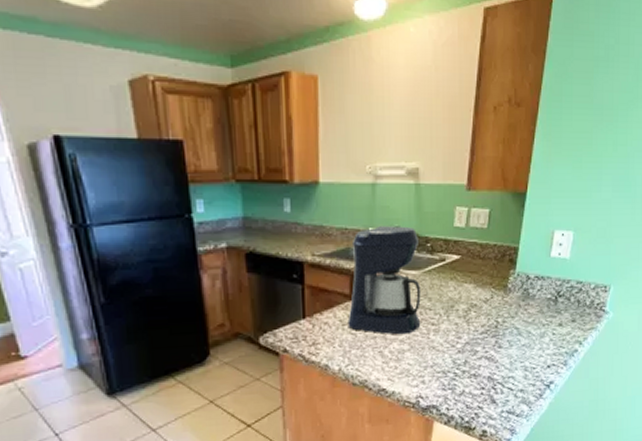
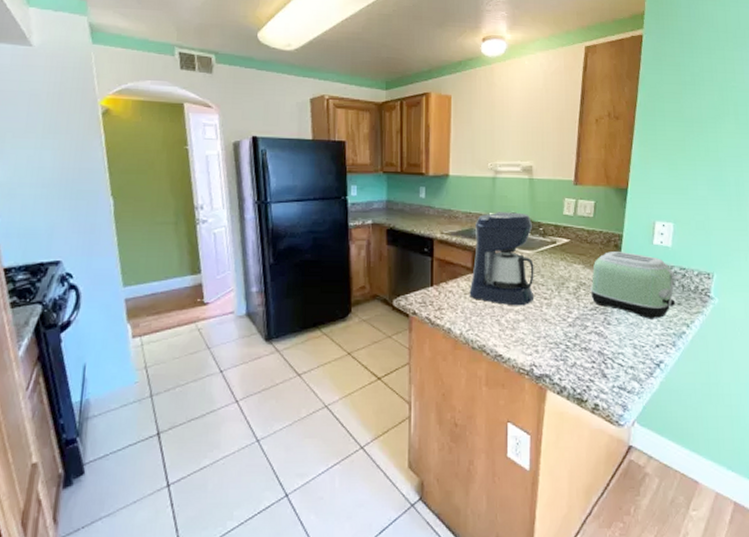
toaster: none [482,267,578,339] -> present [590,252,682,319]

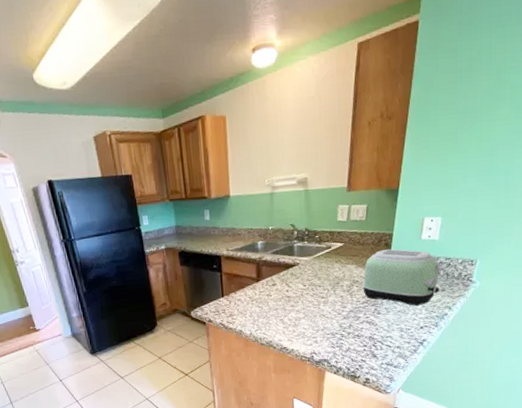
coffee maker: present [469,212,535,306] -> none [255,223,313,307]

